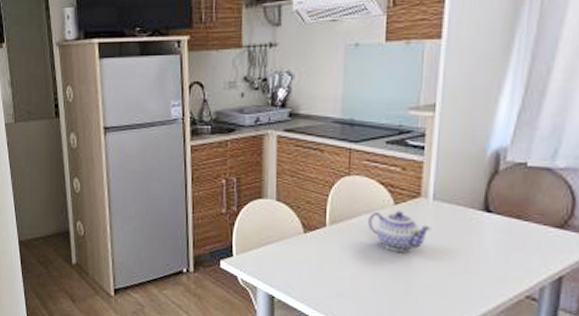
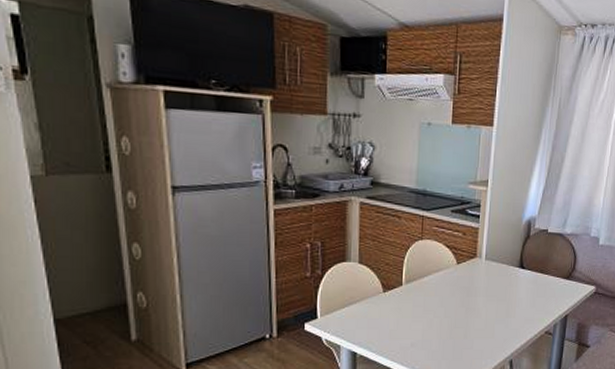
teapot: present [368,210,431,252] -> none [436,269,484,304]

